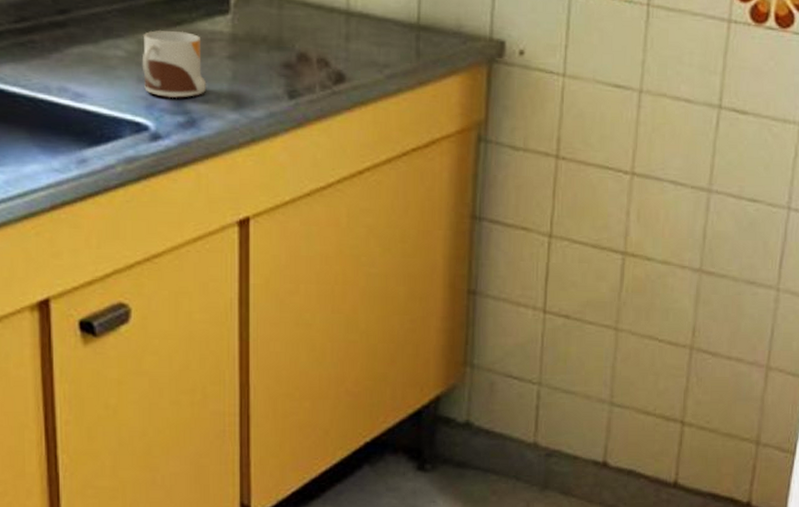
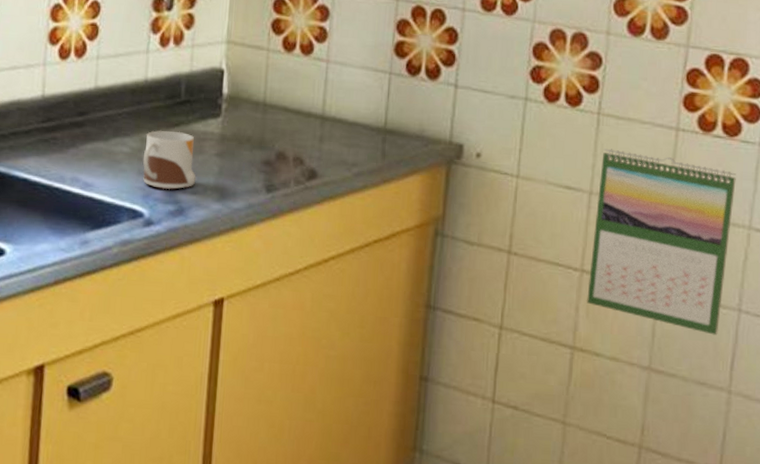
calendar: none [638,43,788,234] -> present [587,148,736,335]

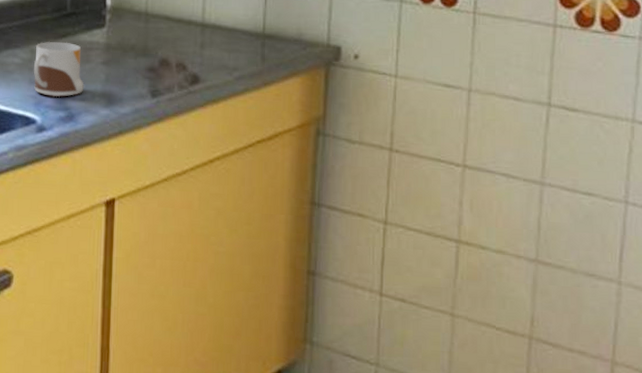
calendar: present [587,148,736,335] -> none [470,46,617,227]

